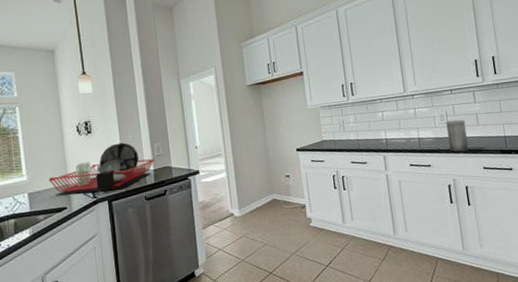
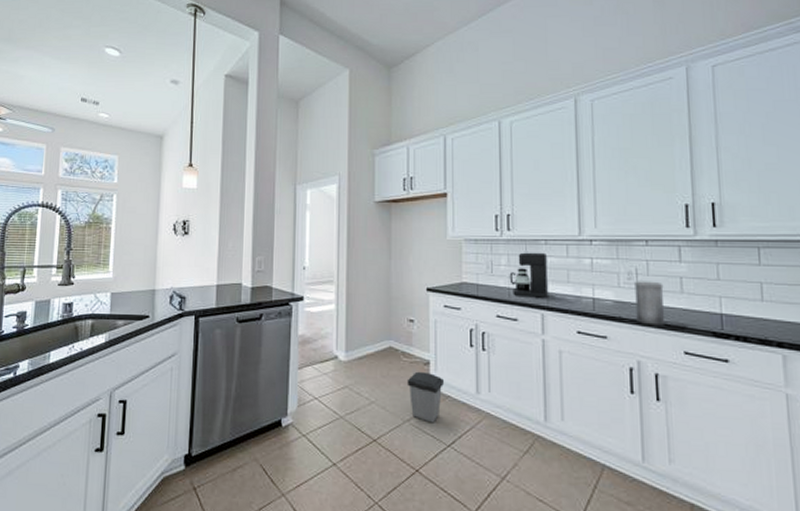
dish rack: present [48,142,155,197] -> none [135,250,254,306]
trash can: none [289,213,318,252] -> present [407,371,444,423]
coffee maker: none [357,109,387,145] -> present [509,252,549,298]

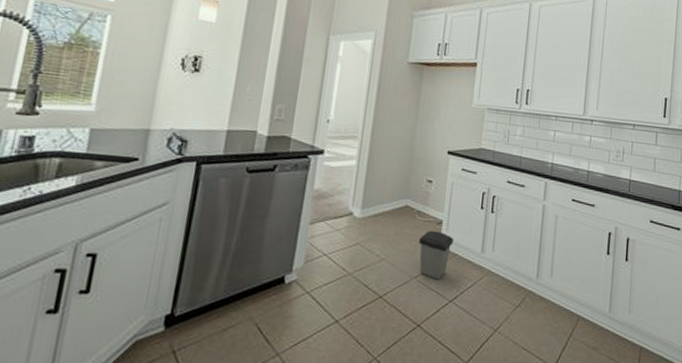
coffee maker: present [509,252,549,298] -> none [522,125,556,168]
canister: present [635,281,666,326] -> none [619,158,642,198]

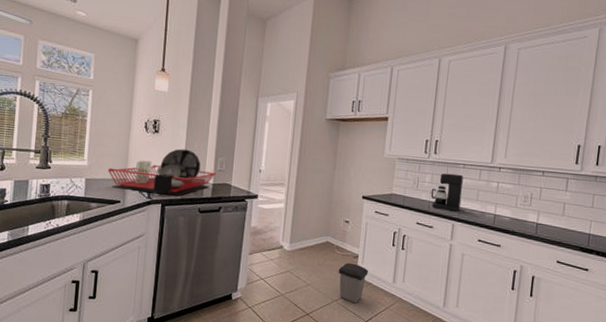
dish rack: none [124,92,273,153] -> present [108,148,216,197]
coffee maker: none [522,125,556,168] -> present [430,173,463,212]

